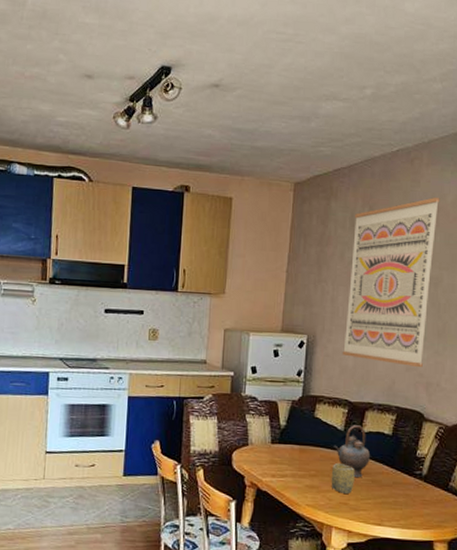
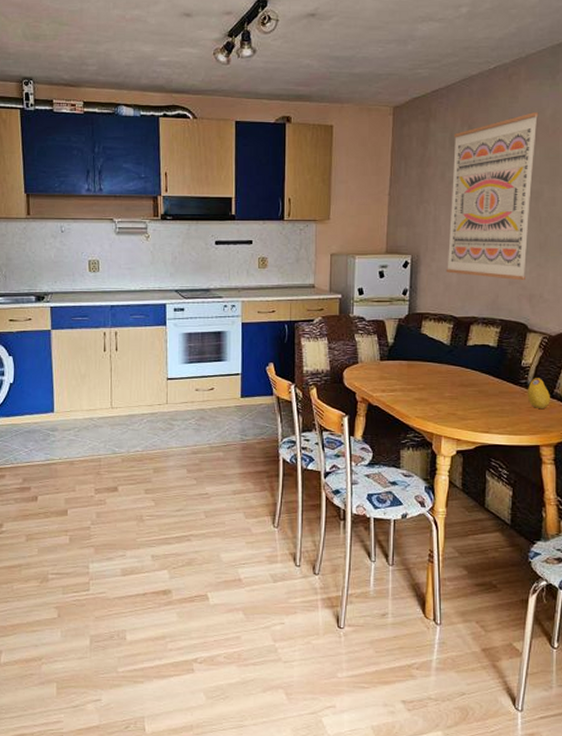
cup: present [331,462,355,495] -> none [439,375,462,406]
teapot: present [333,425,371,478] -> none [440,339,477,389]
fruit: none [421,469,446,502] -> present [527,378,551,408]

